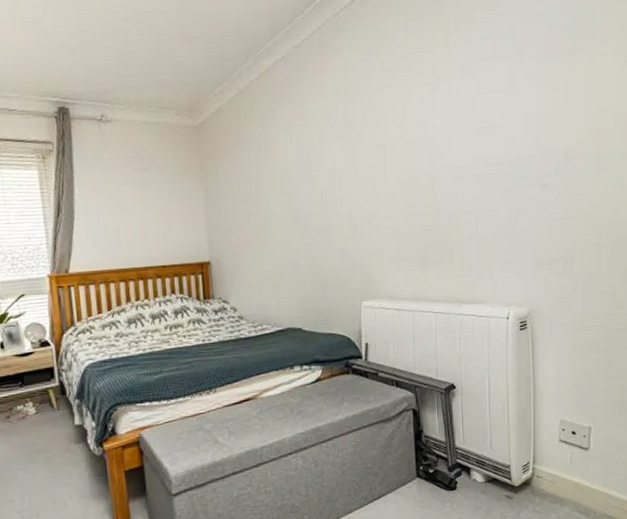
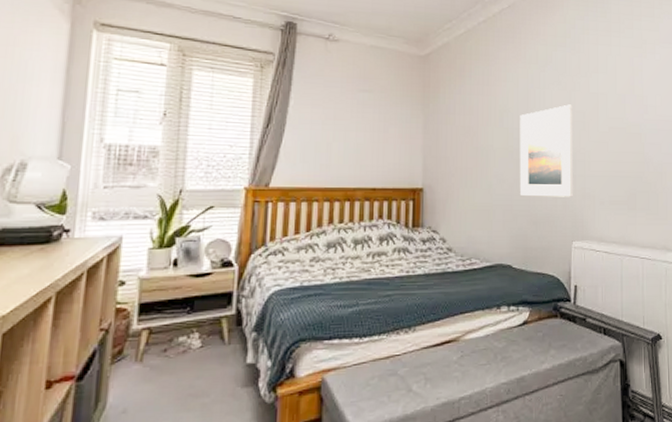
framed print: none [301,160,362,261] -> present [519,104,574,197]

